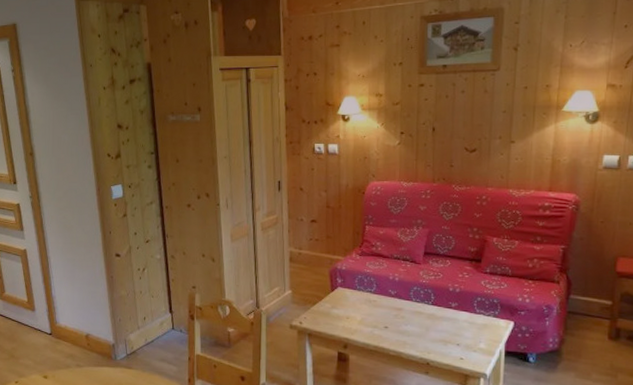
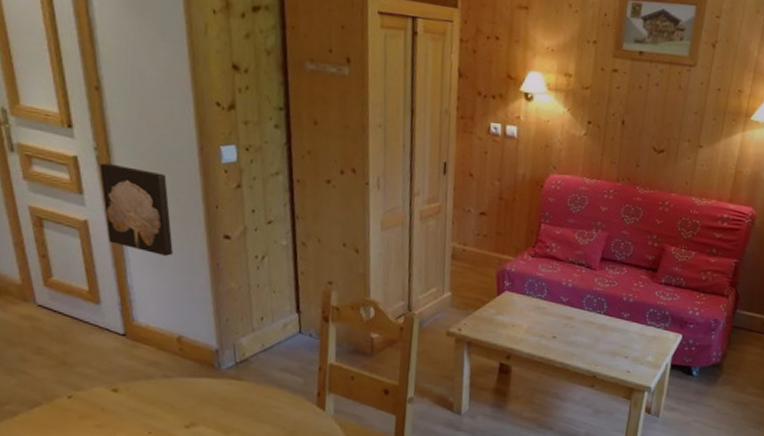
wall art: none [33,206,81,273] -> present [99,162,173,256]

